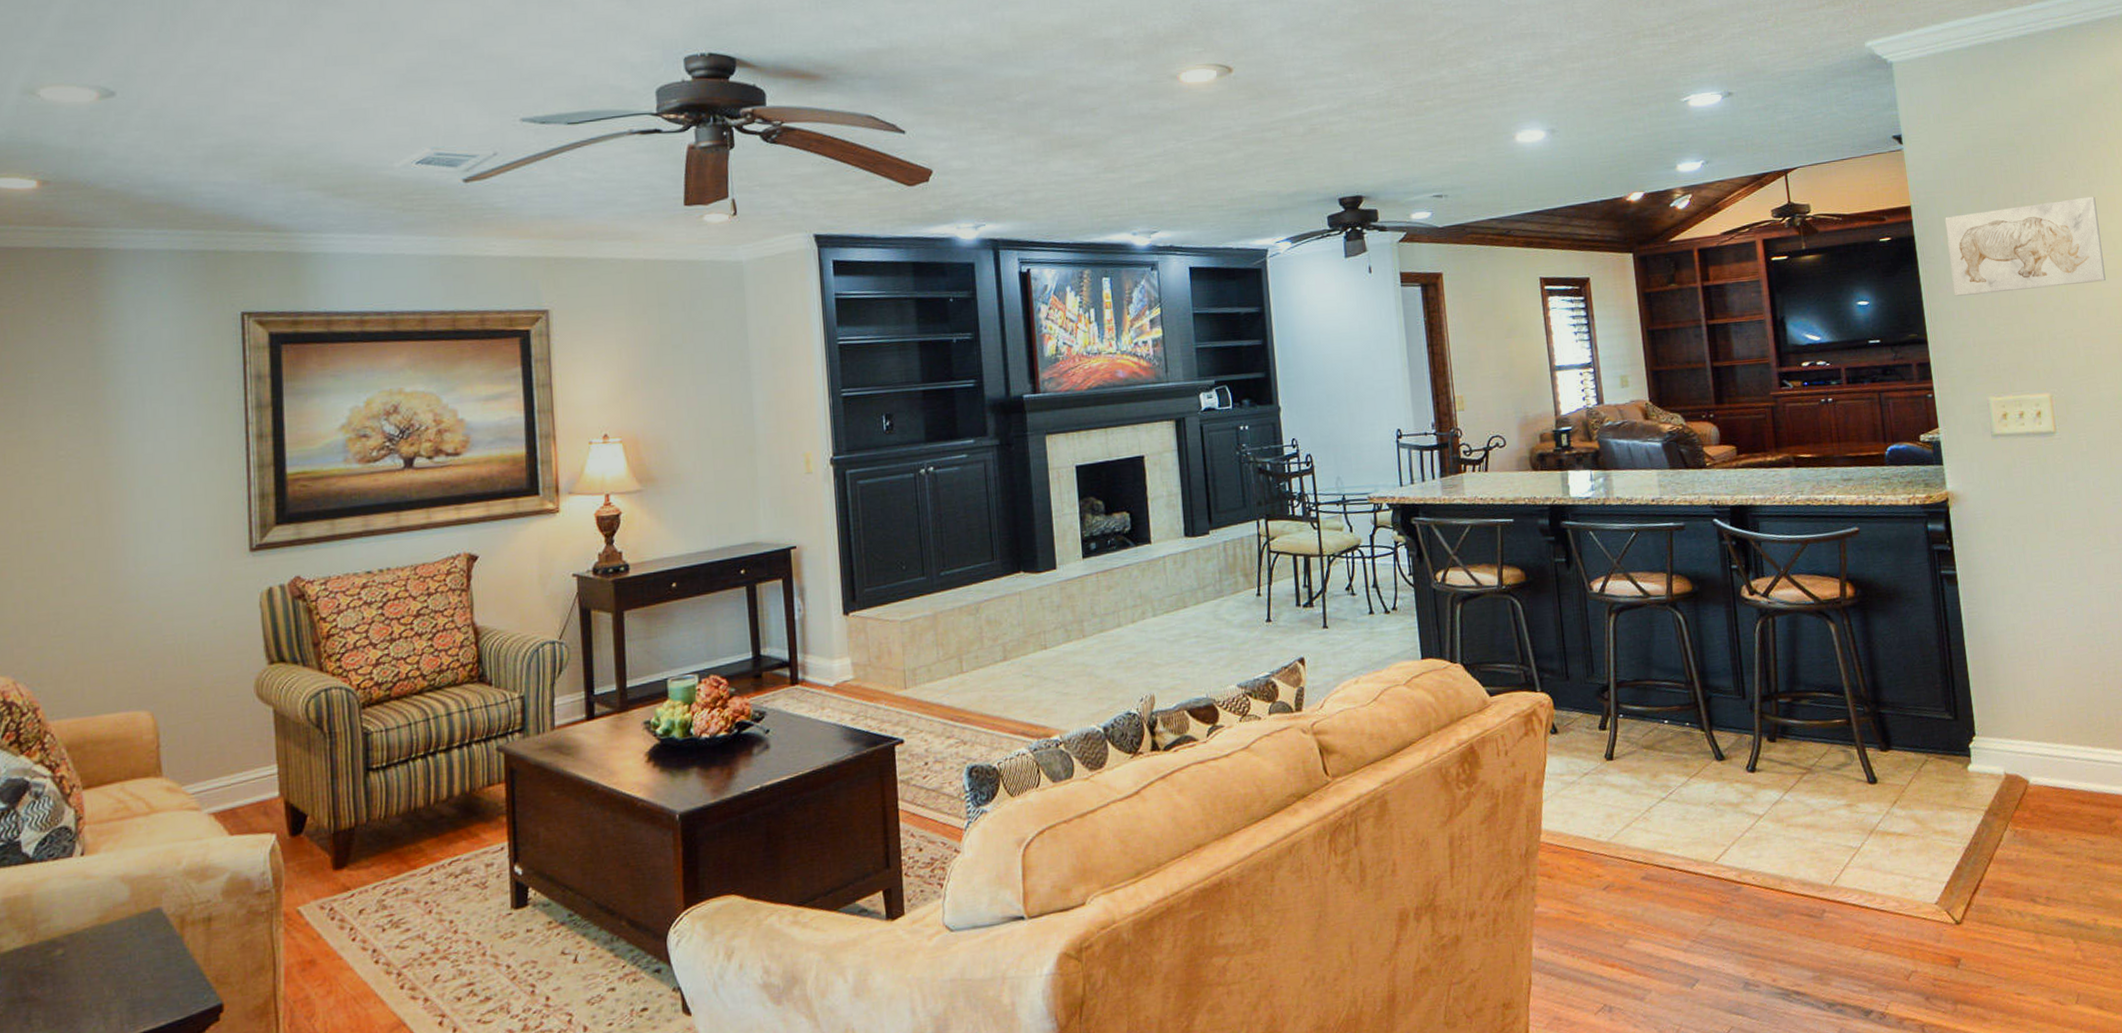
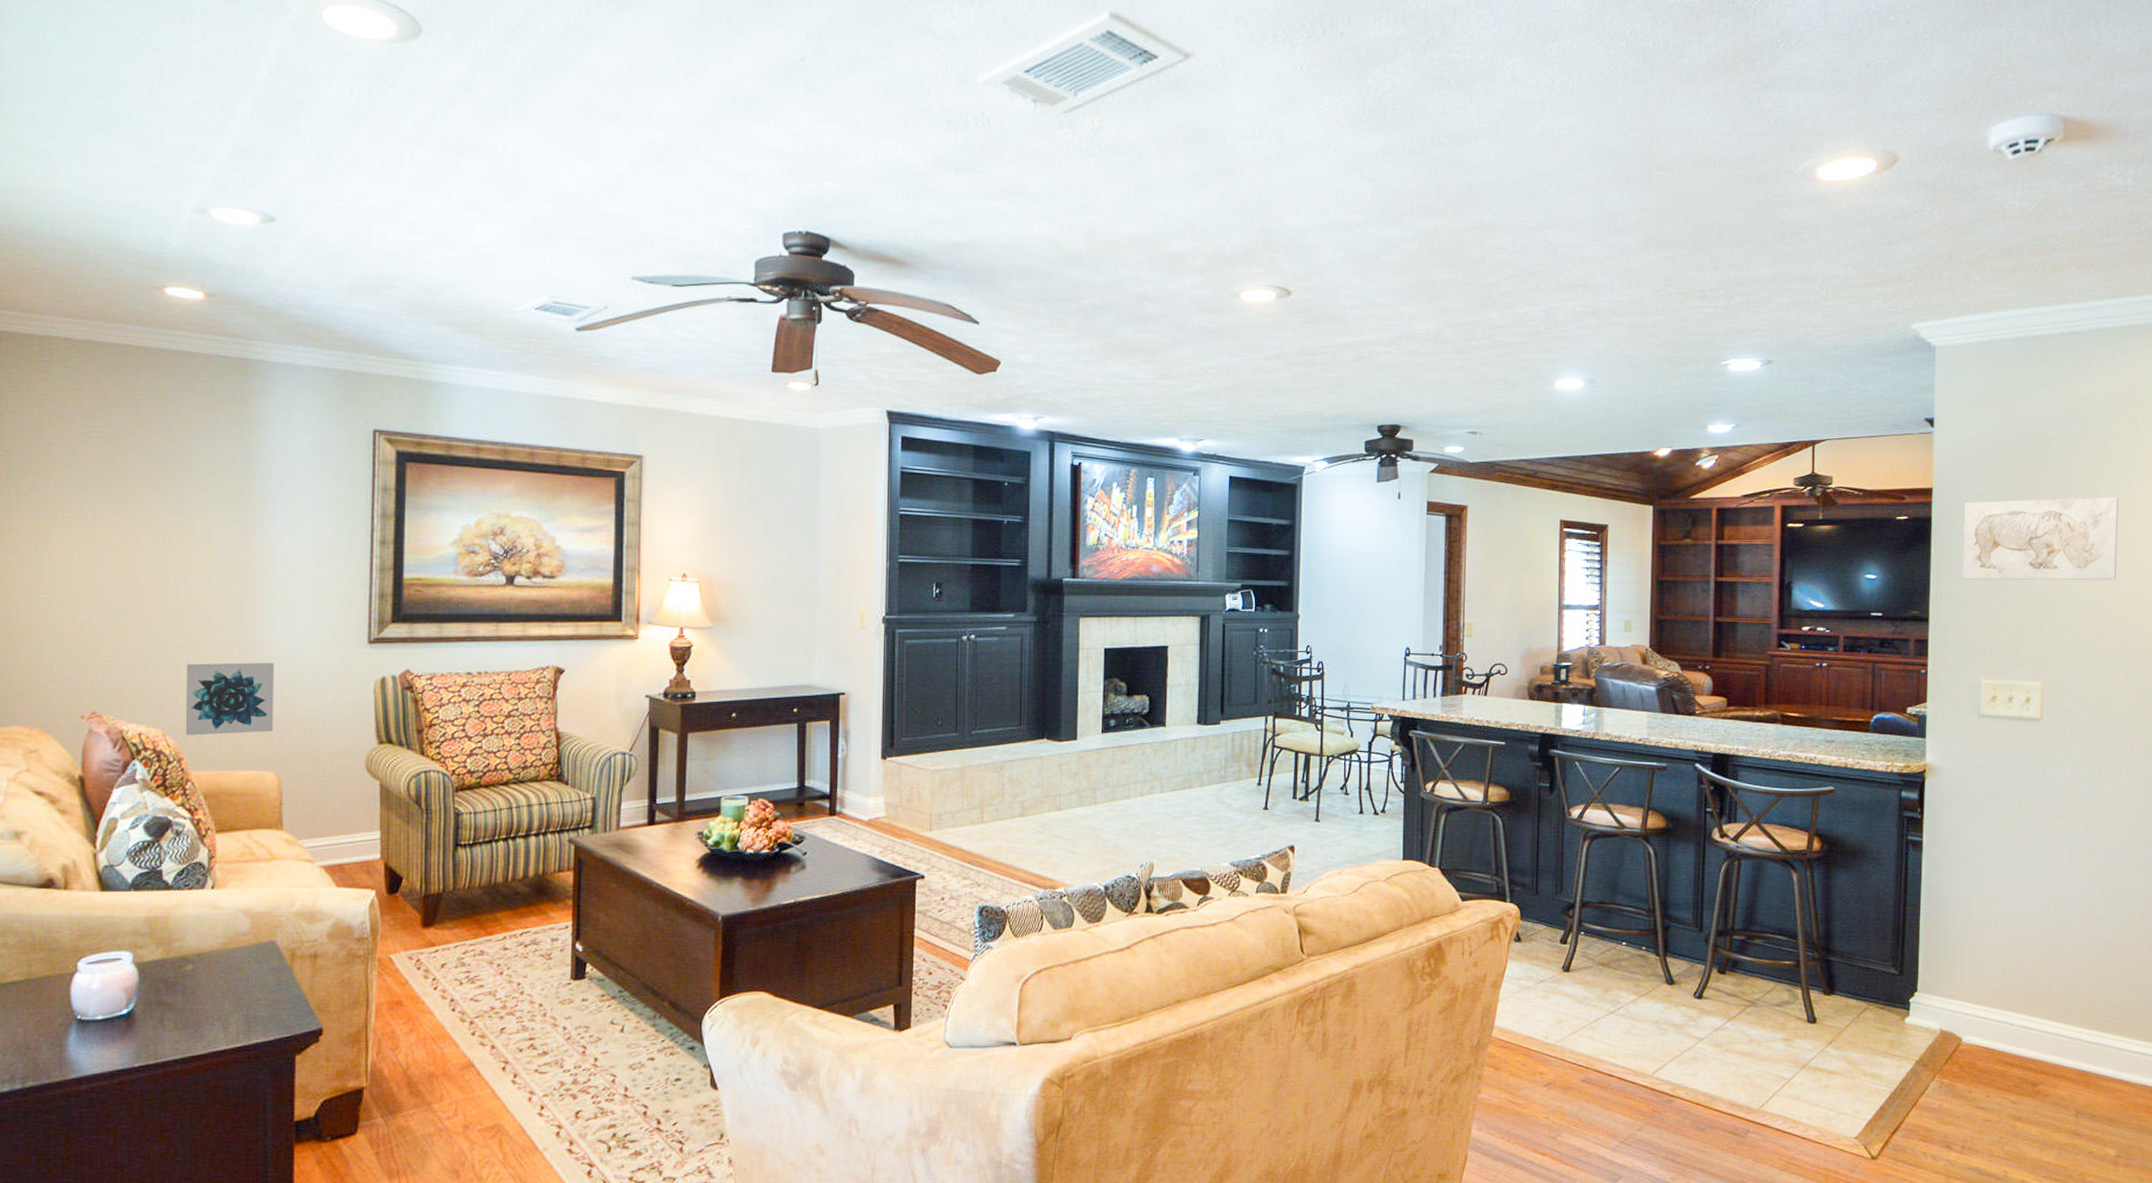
wall art: none [38,586,145,681] -> present [185,662,275,736]

